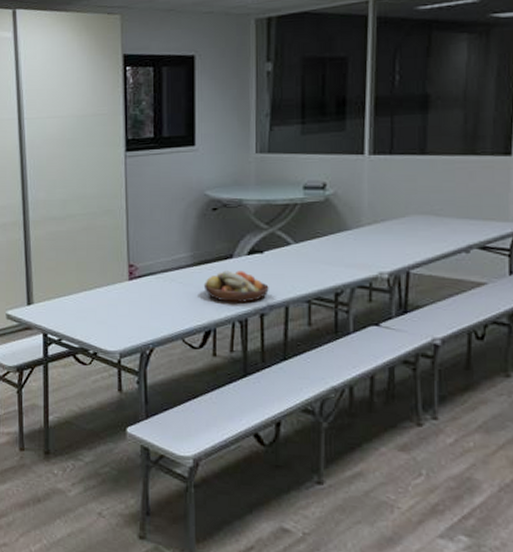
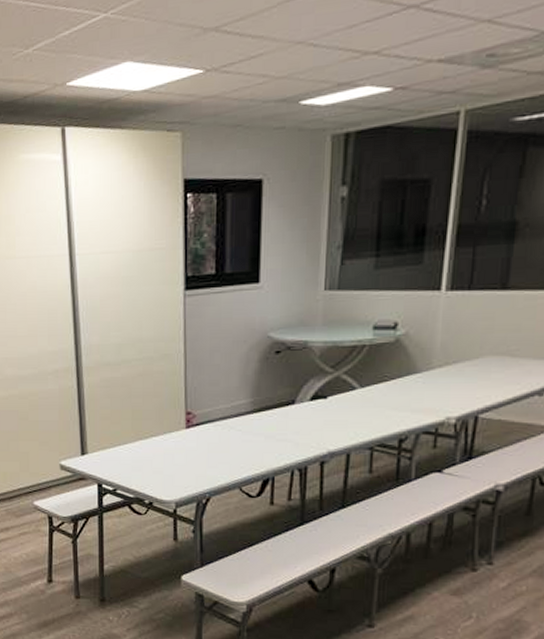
fruit bowl: present [203,270,269,302] -> none [263,417,331,450]

